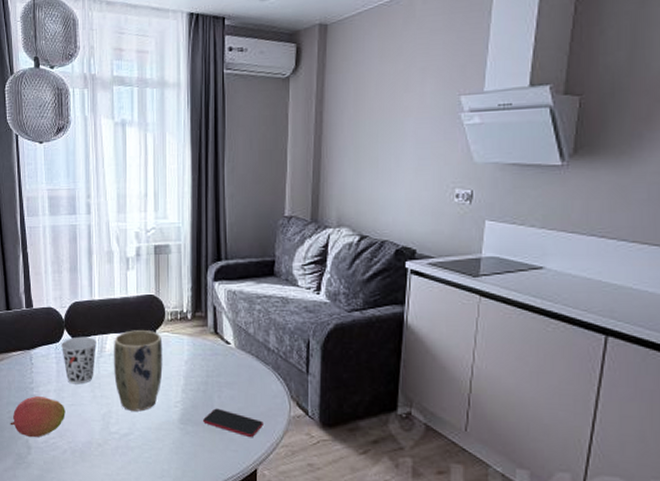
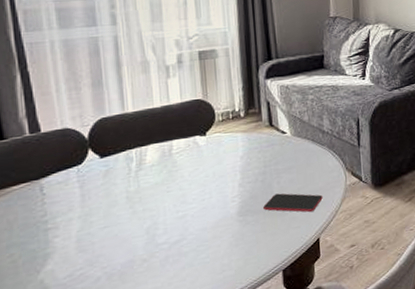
fruit: present [10,396,66,438] -> none [13,226,96,278]
cup: present [60,336,97,385] -> none [84,152,134,205]
plant pot: present [114,330,163,412] -> none [156,134,216,218]

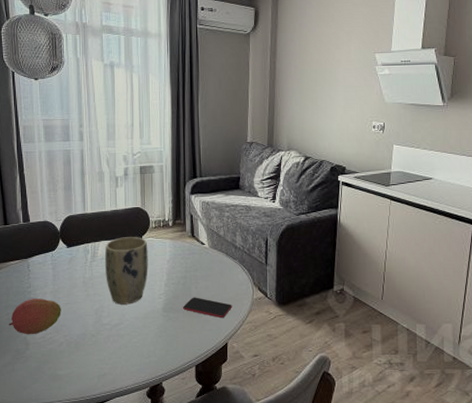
fruit: none [13,226,96,278] -> present [8,298,61,335]
plant pot: none [156,134,216,218] -> present [105,237,148,305]

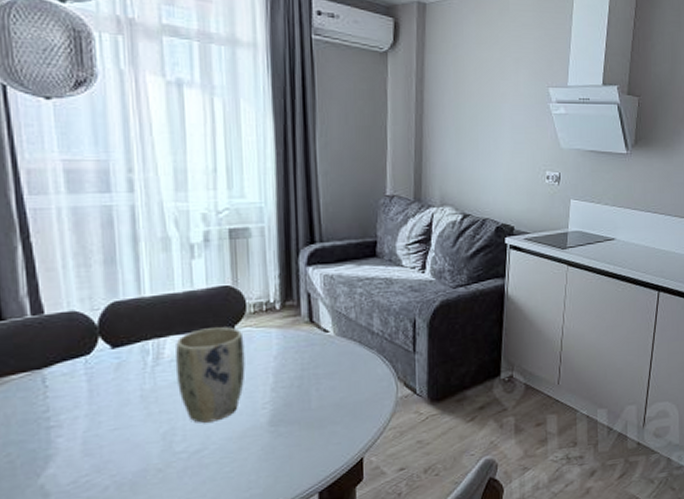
fruit: present [8,298,61,335] -> none [10,426,105,482]
smartphone: present [183,297,232,319] -> none [299,402,369,427]

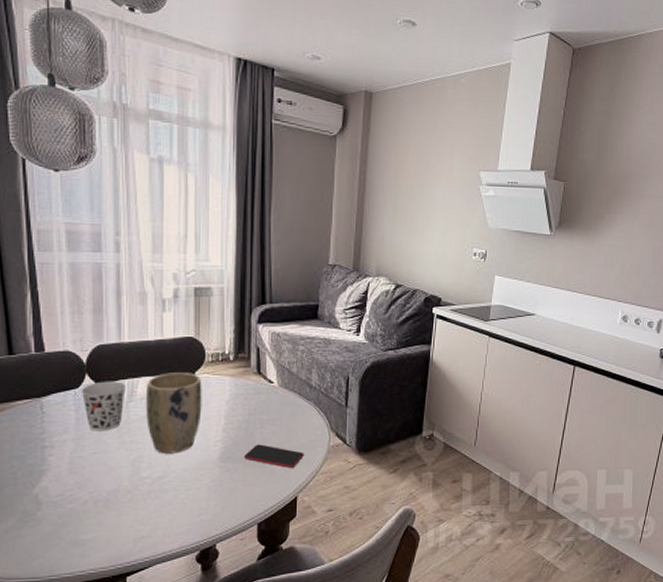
cup: none [93,342,150,404] -> present [80,381,126,431]
smartphone: none [299,402,369,427] -> present [244,444,304,469]

